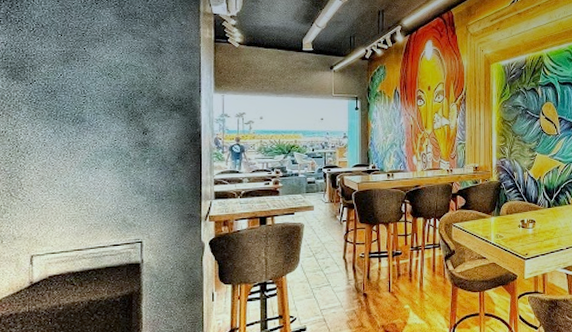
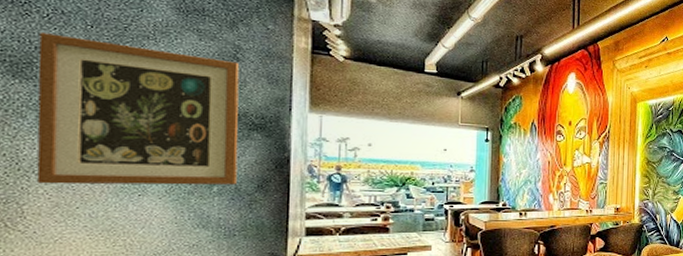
wall art: none [28,43,163,162] -> present [36,33,240,185]

